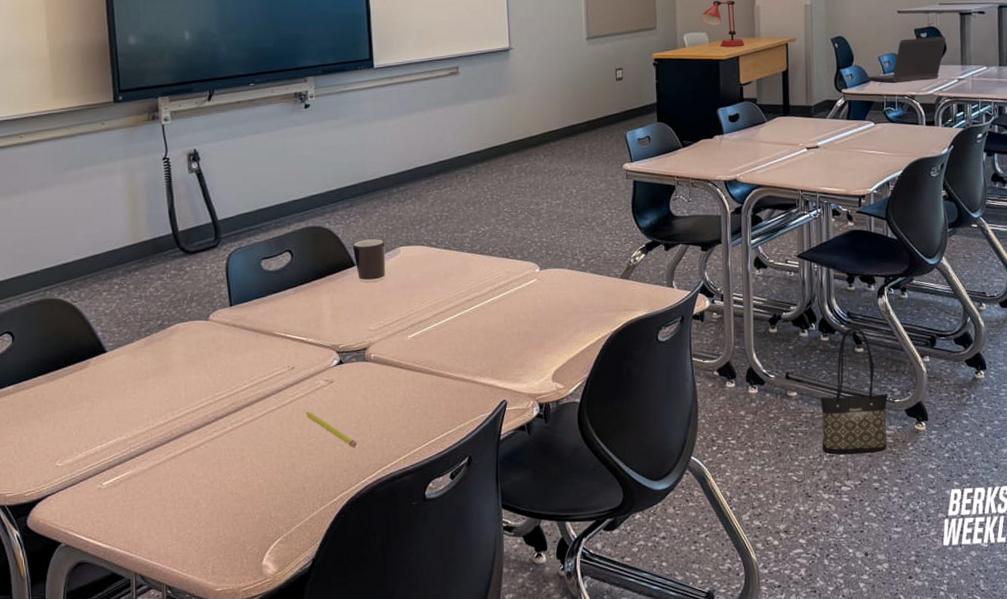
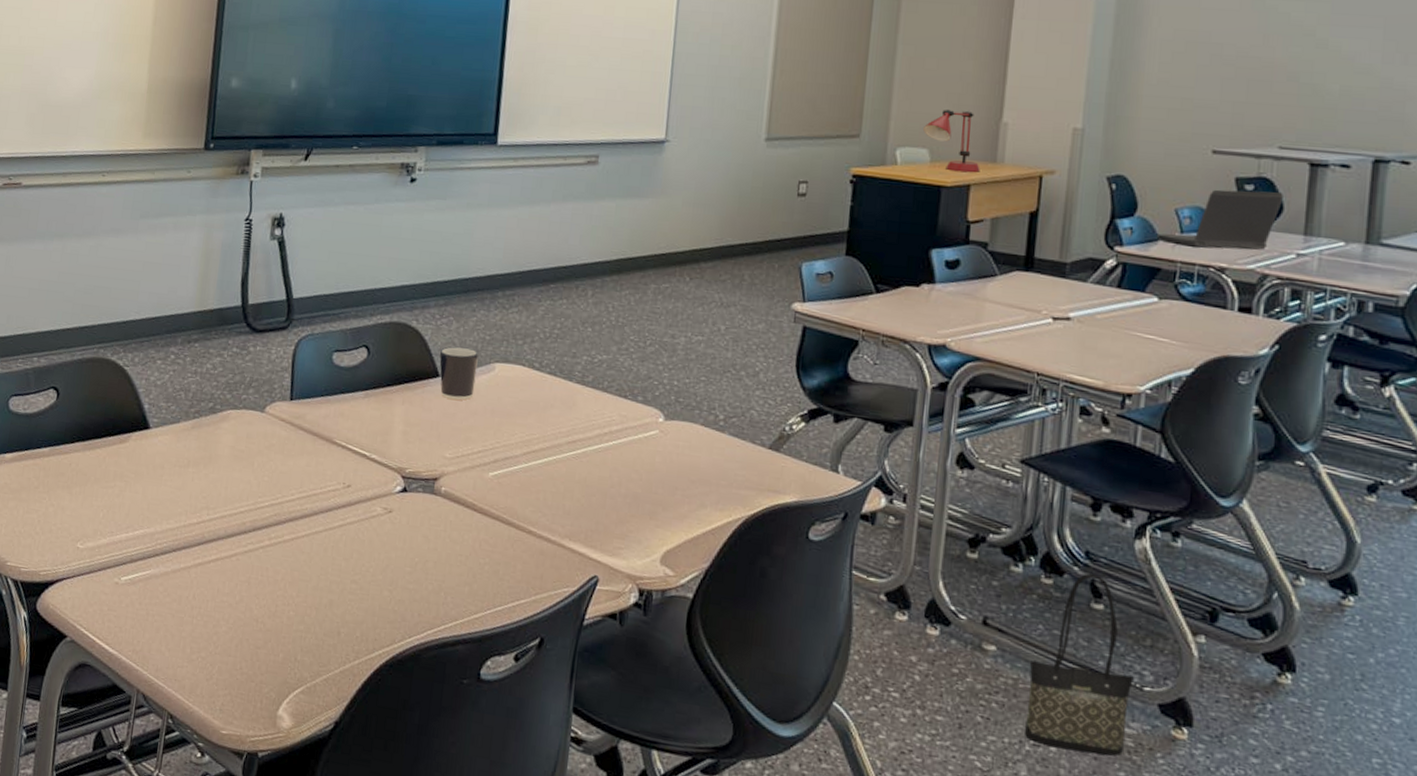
pencil: present [306,412,358,447] -> none [354,542,409,596]

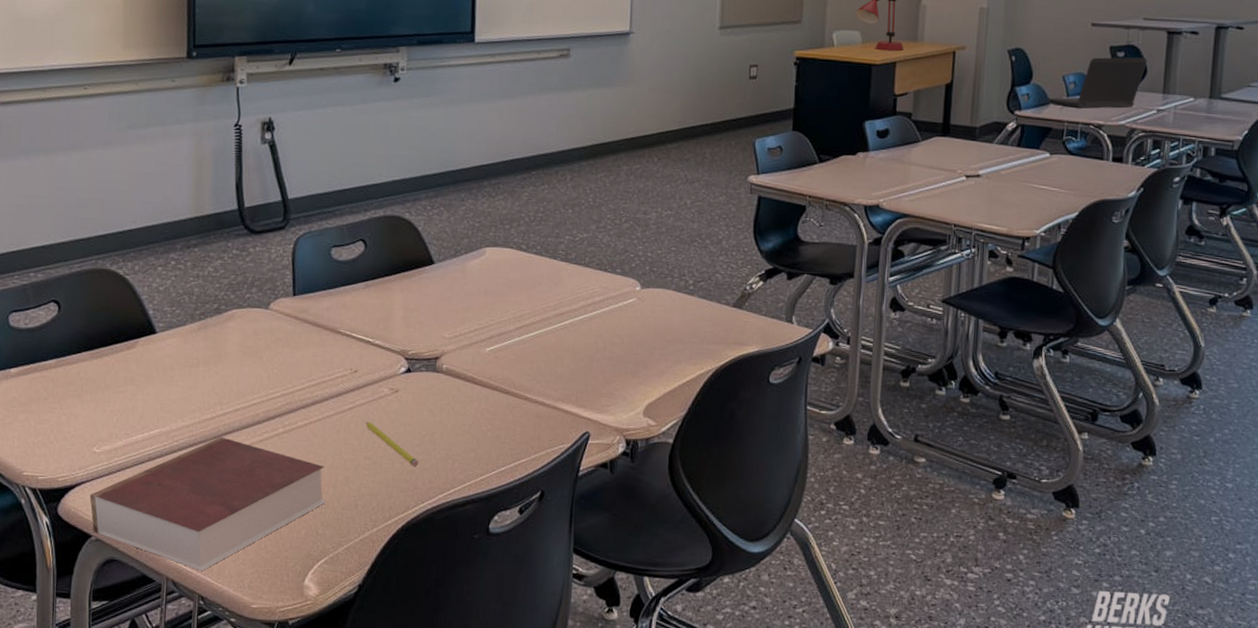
book: none [68,543,309,687] -> present [89,437,326,571]
pencil: none [354,542,409,596] -> present [365,422,419,467]
mug: present [439,346,479,401] -> none [433,234,469,285]
tote bag: present [1023,573,1134,756] -> none [948,390,1034,538]

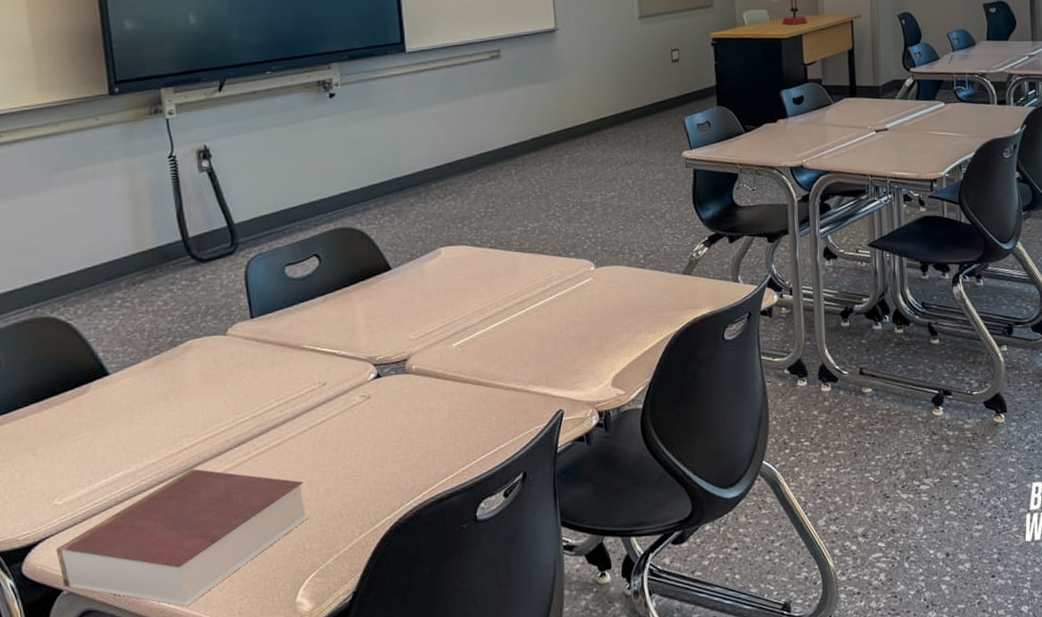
pencil: present [365,422,419,467] -> none [340,432,400,468]
laptop computer: present [1048,57,1147,109] -> none [937,11,1015,61]

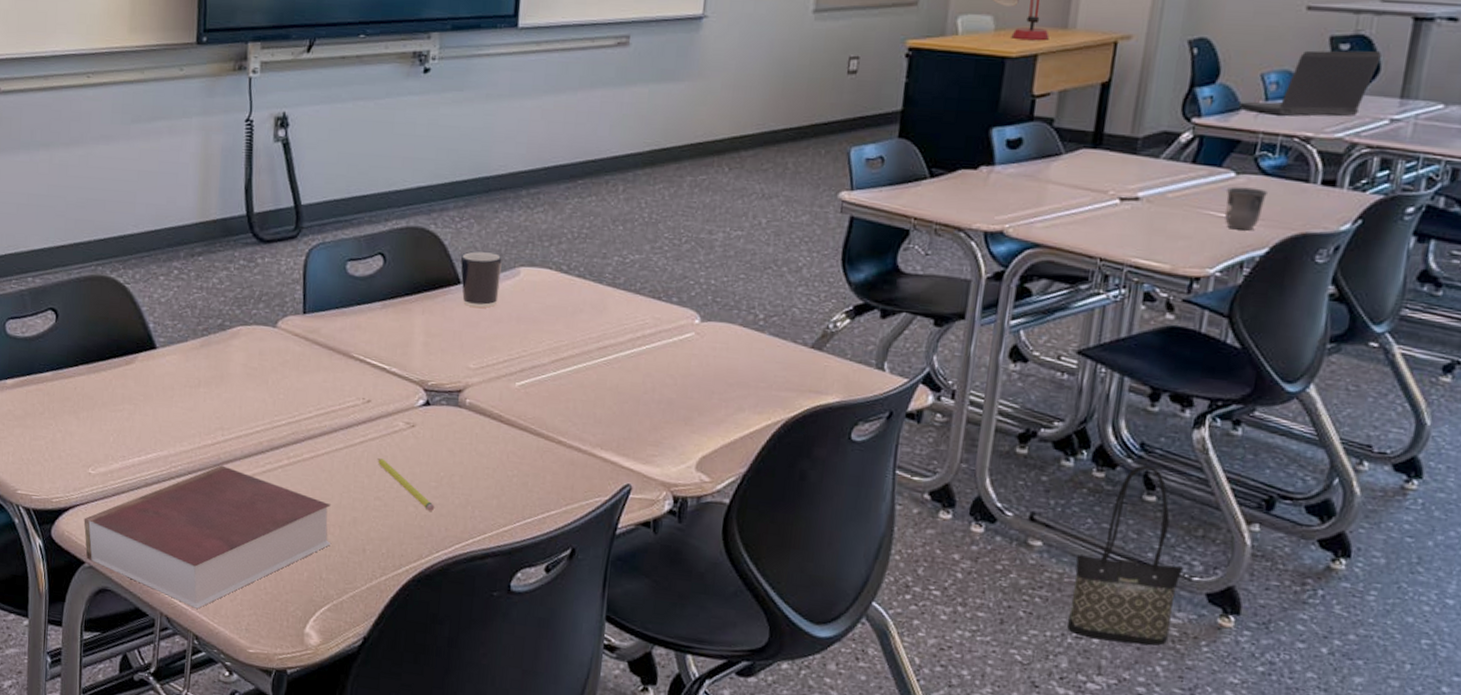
pencil: none [340,432,400,468] -> present [377,458,435,511]
mug: none [387,239,426,288] -> present [460,251,502,308]
tote bag: none [896,318,966,452] -> present [1066,465,1183,645]
laptop computer: none [937,11,1015,61] -> present [1238,50,1382,117]
mug: none [941,112,967,143] -> present [1224,186,1269,231]

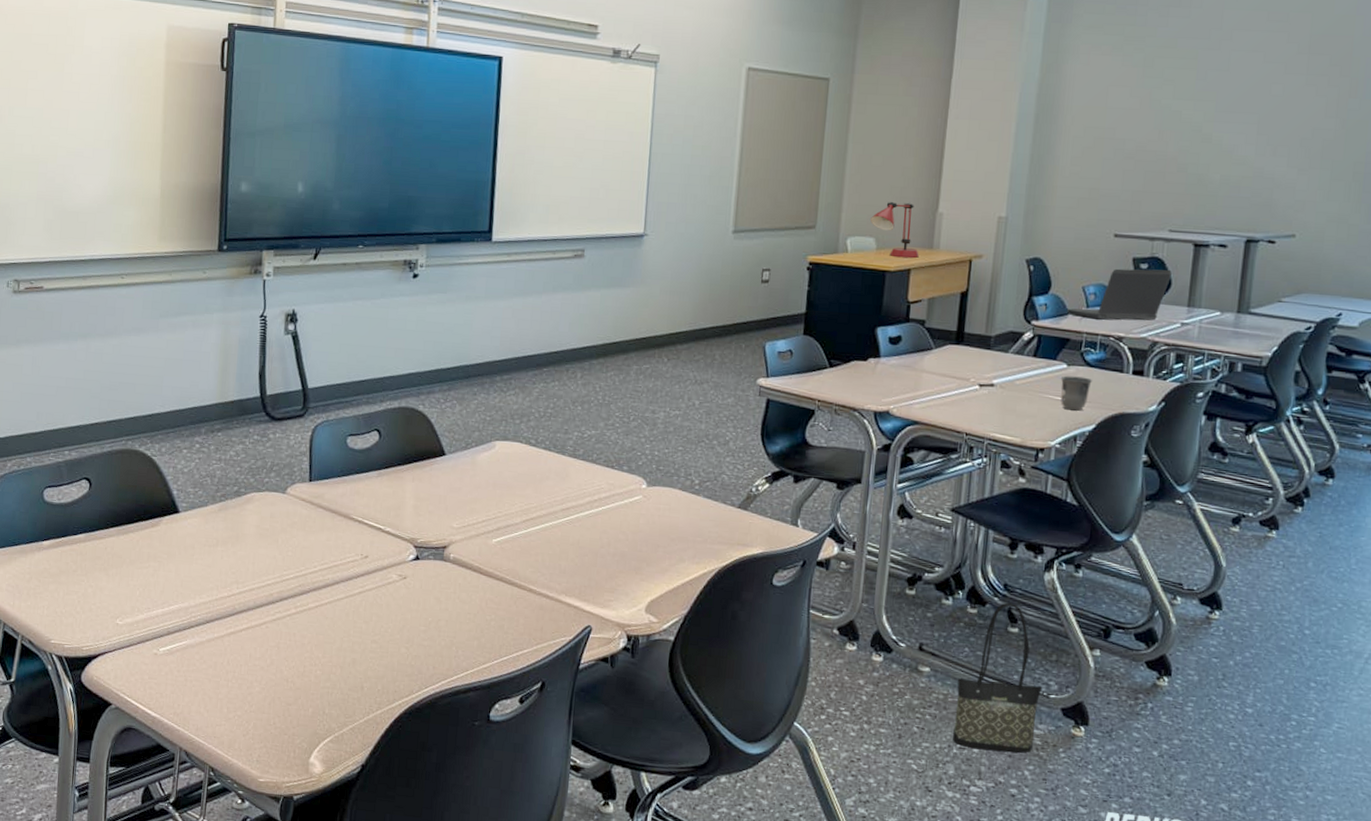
book: present [83,465,332,609] -> none [111,614,334,744]
pencil: present [377,458,435,511] -> none [373,606,424,652]
mug: present [460,251,502,308] -> none [445,427,480,476]

